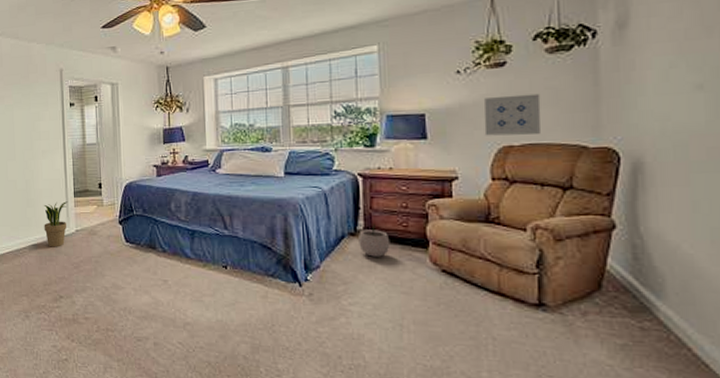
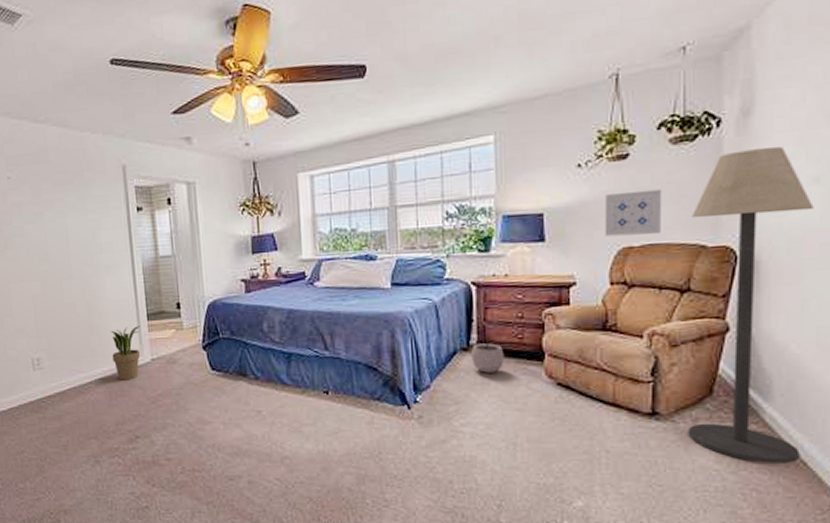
floor lamp: none [571,55,701,364] -> present [688,146,814,463]

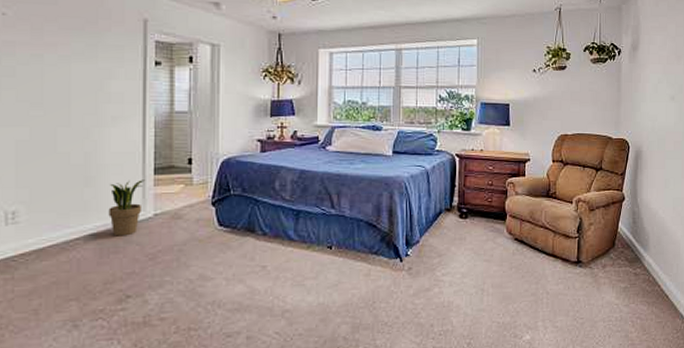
plant pot: present [471,337,505,373] -> none [453,200,478,230]
wall art: present [604,189,662,237] -> none [549,93,586,126]
floor lamp: present [688,146,814,463] -> none [599,72,671,297]

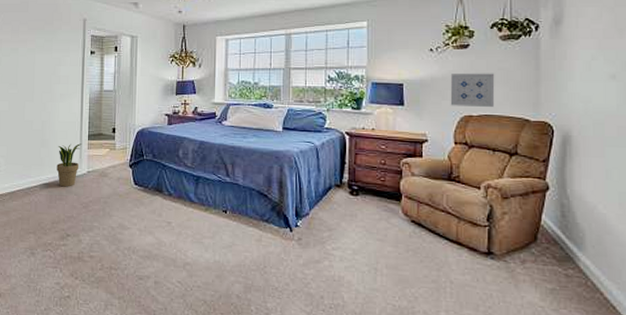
wall art: none [549,93,586,126] -> present [450,73,495,107]

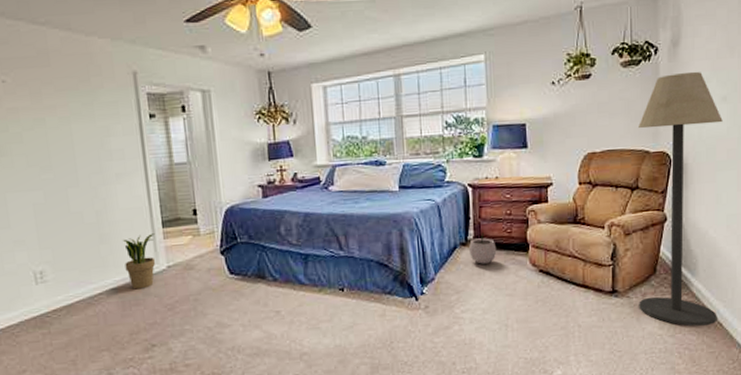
plant pot: none [343,177,370,207] -> present [469,232,497,264]
wall art: present [450,73,495,107] -> none [573,104,617,144]
floor lamp: none [517,48,612,306] -> present [639,71,723,327]

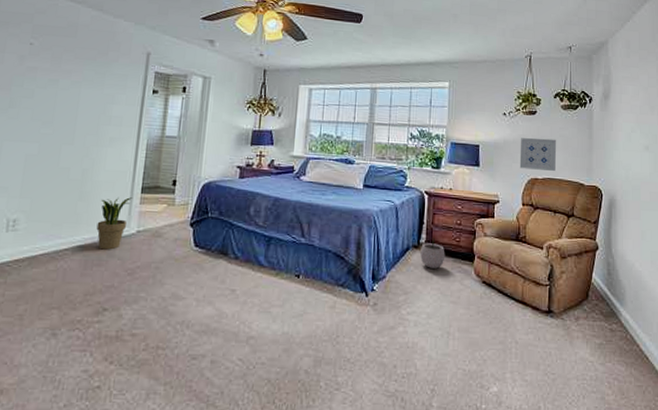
wall art: none [573,104,617,144] -> present [519,138,557,171]
floor lamp: present [639,71,723,327] -> none [572,121,646,357]

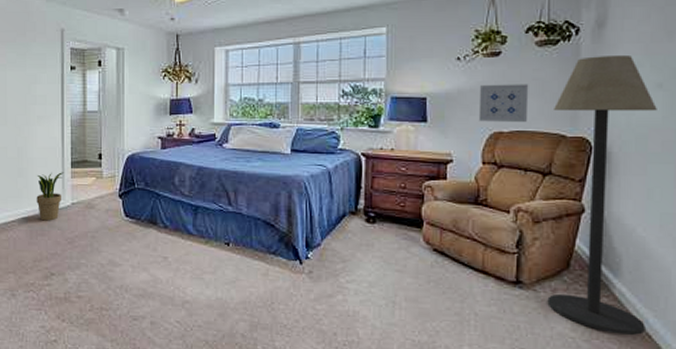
plant pot: present [420,238,445,269] -> none [359,203,388,236]
floor lamp: none [572,121,646,357] -> present [547,54,657,335]

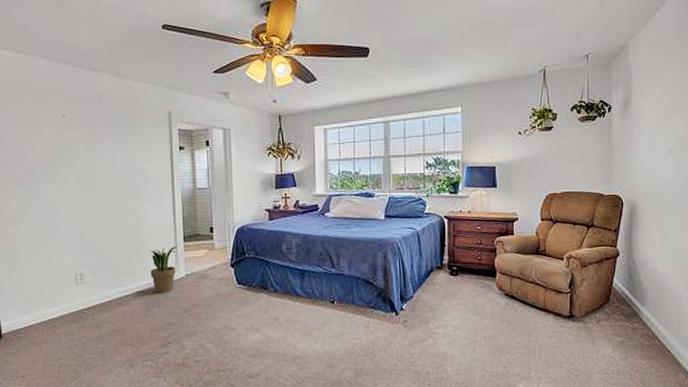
wall art: present [478,84,529,122] -> none [537,153,575,185]
floor lamp: present [547,54,657,335] -> none [594,127,669,352]

